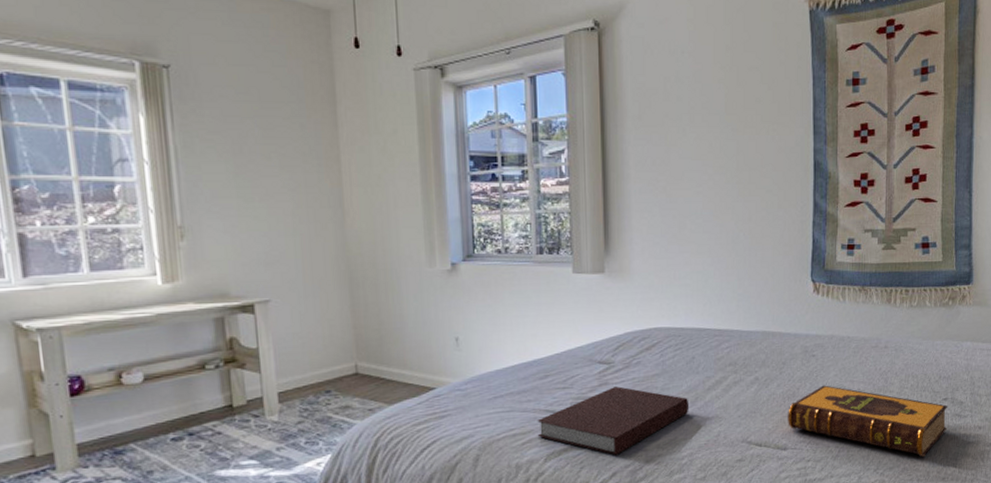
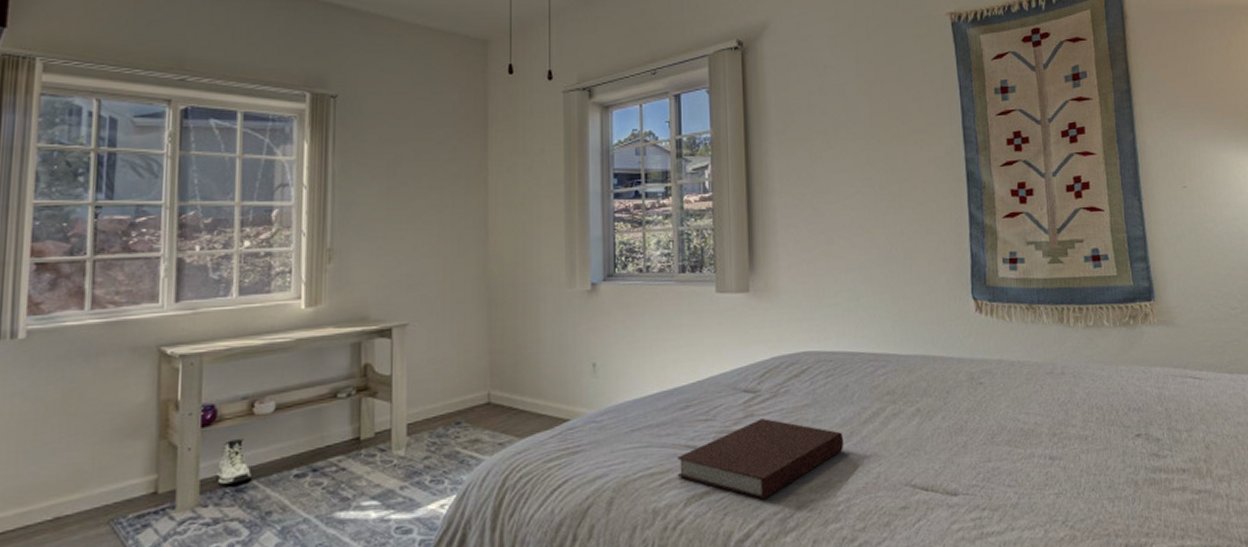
sneaker: none [93,405,128,449] -> present [217,437,251,486]
hardback book: present [788,385,947,457] -> none [956,418,1144,506]

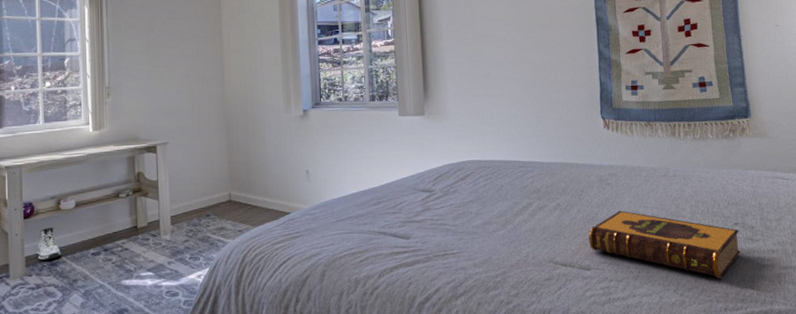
notebook: present [676,418,844,500] -> none [372,212,501,273]
hardback book: none [956,418,1144,506] -> present [589,210,740,279]

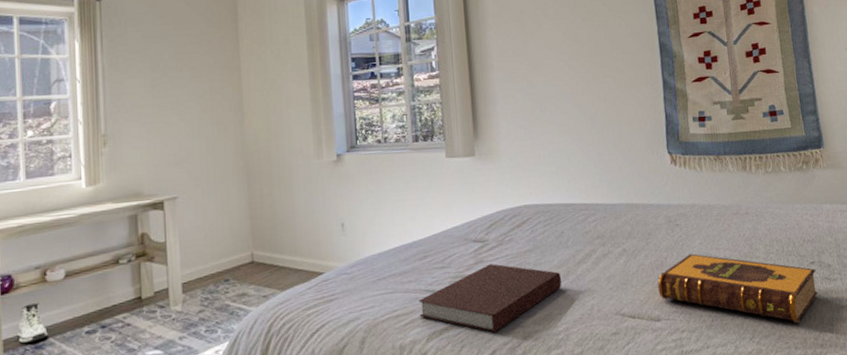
notebook: none [372,212,501,273] -> present [418,264,562,333]

